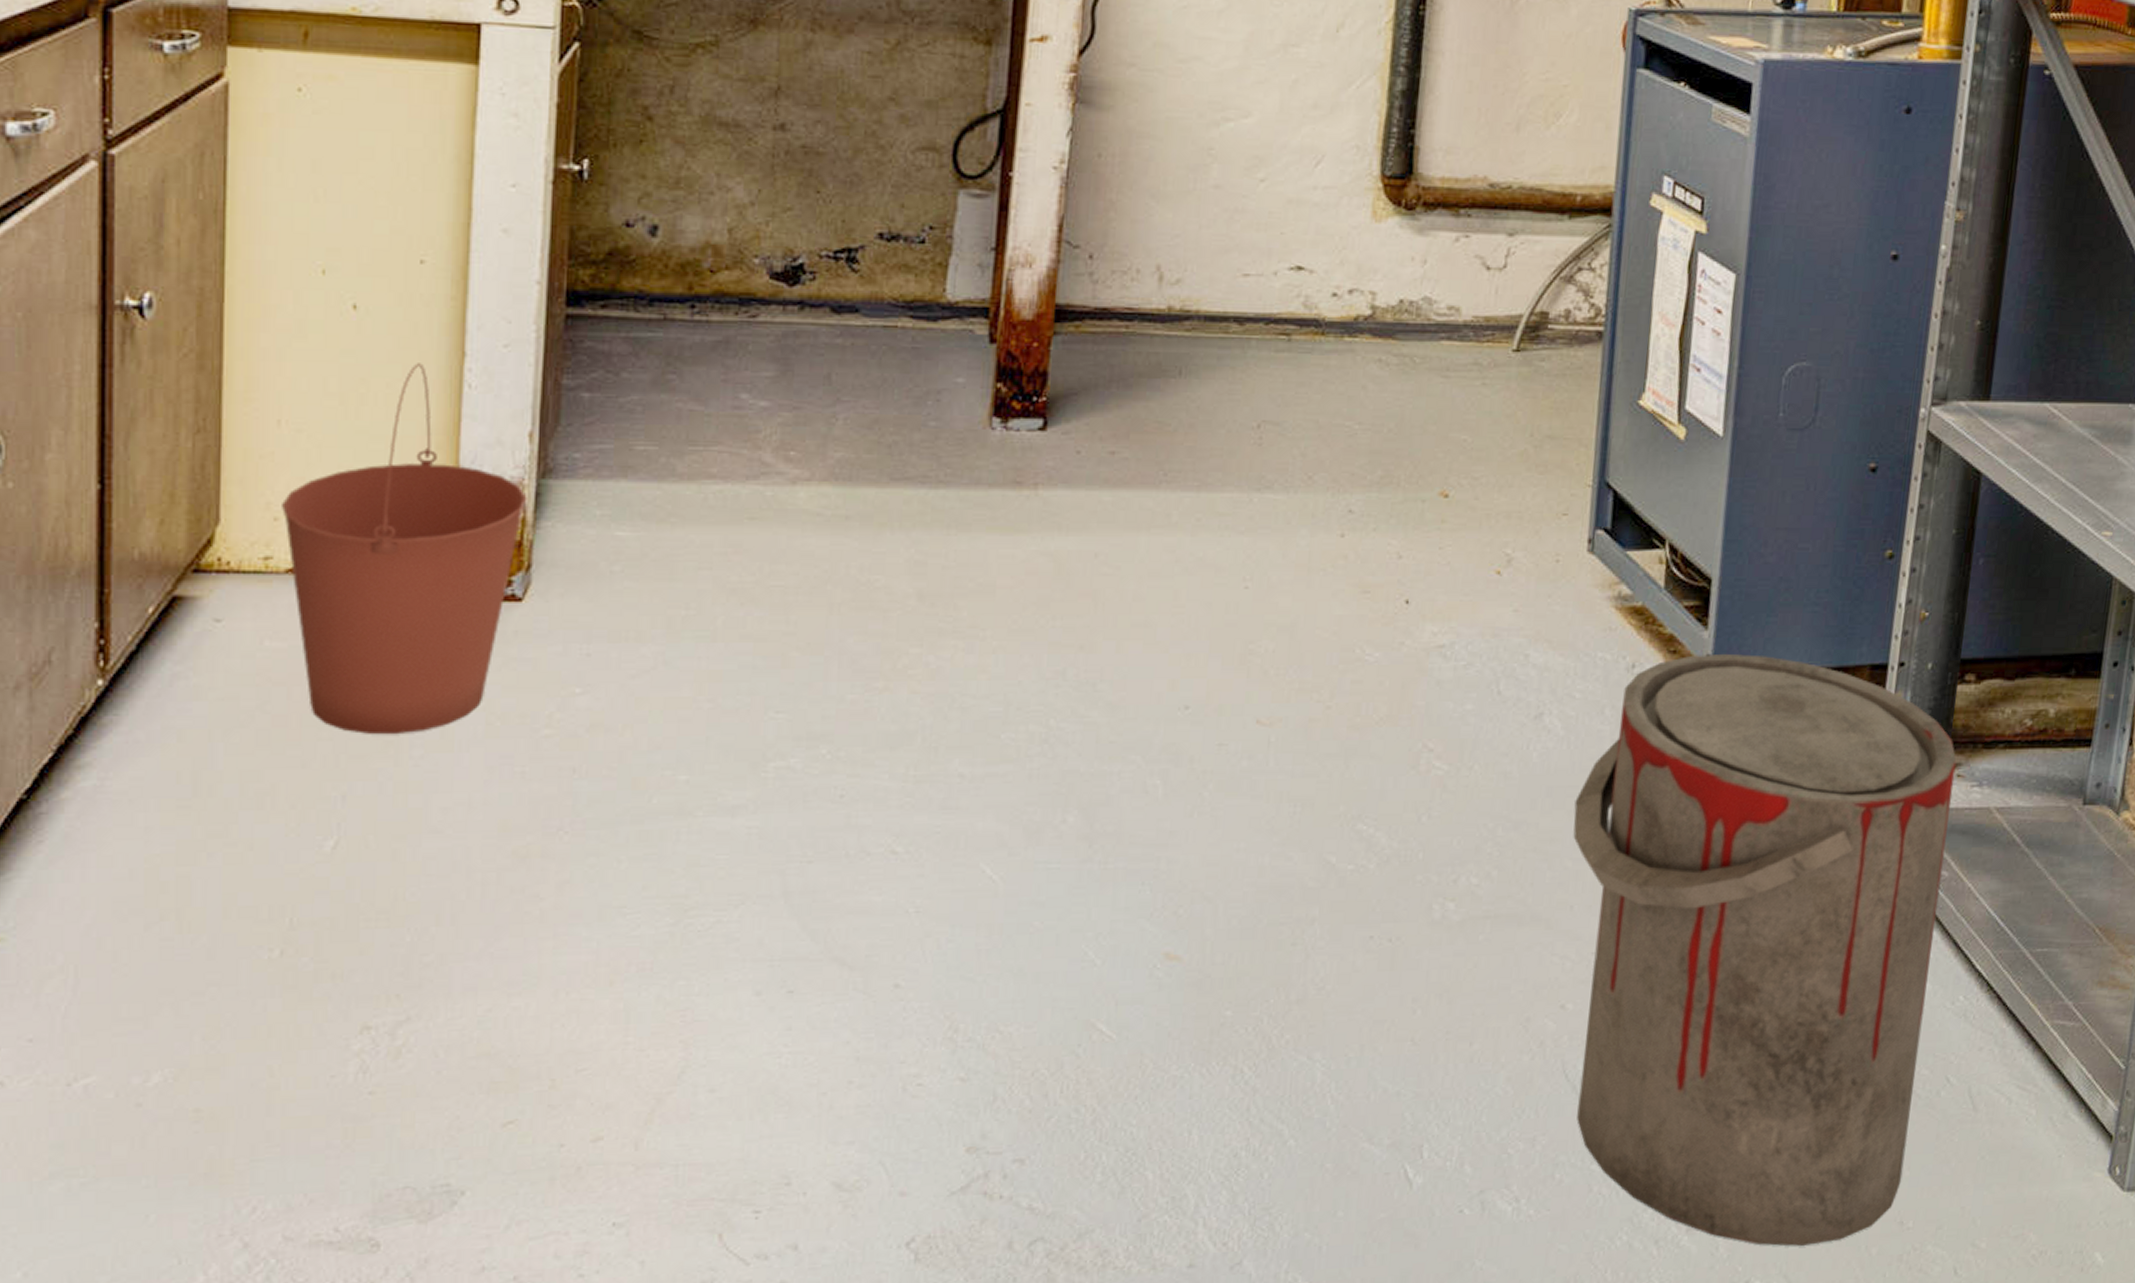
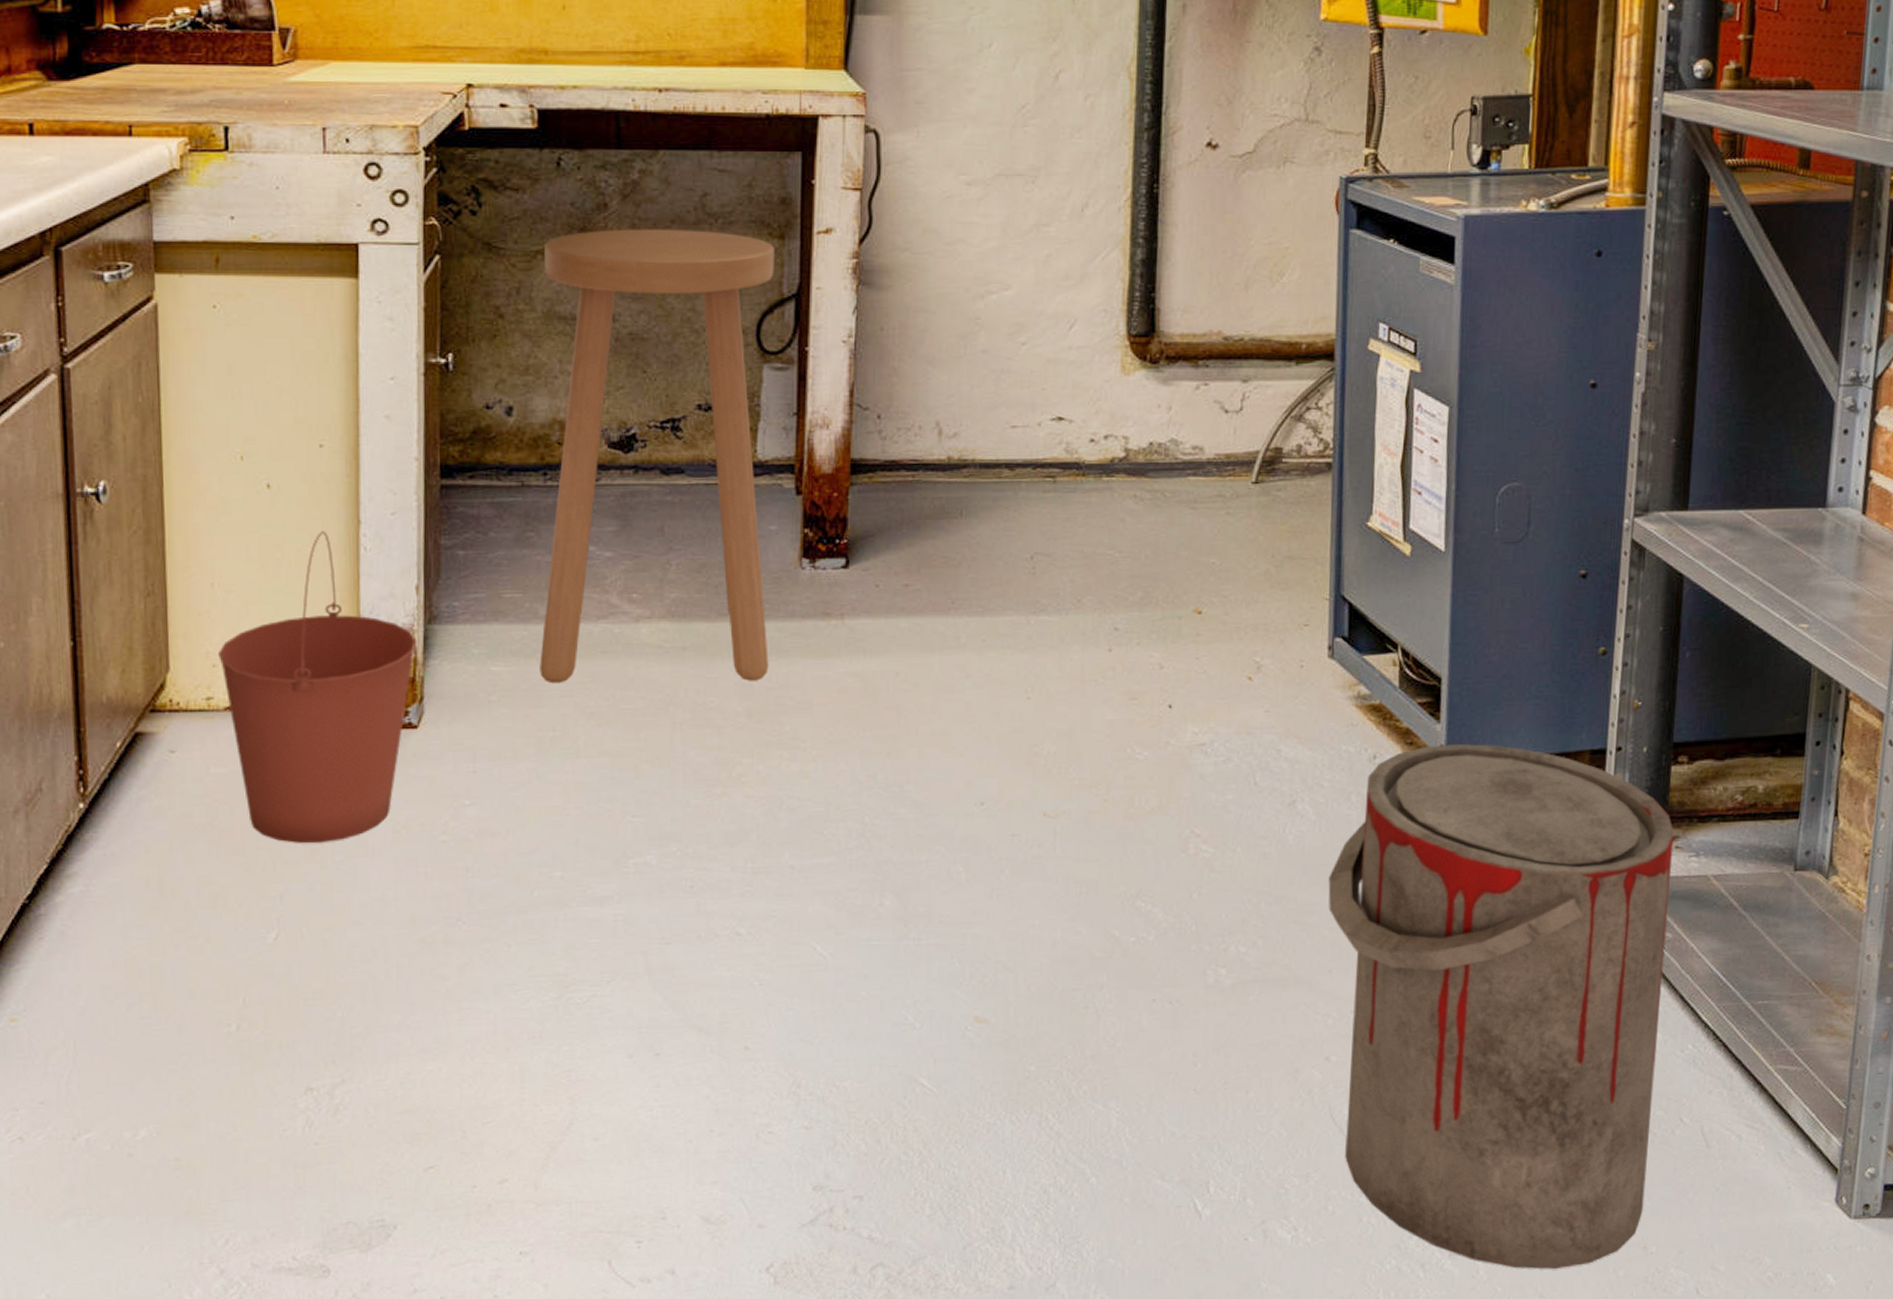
stool: none [673,23,979,558] -> present [539,228,775,684]

